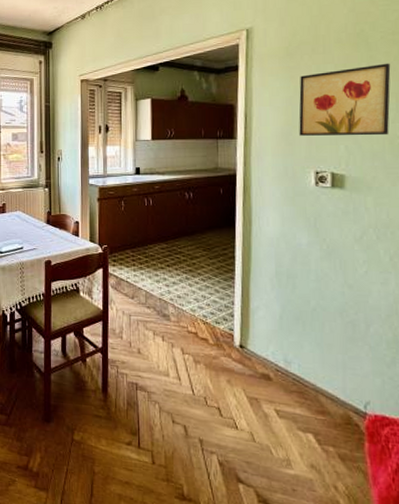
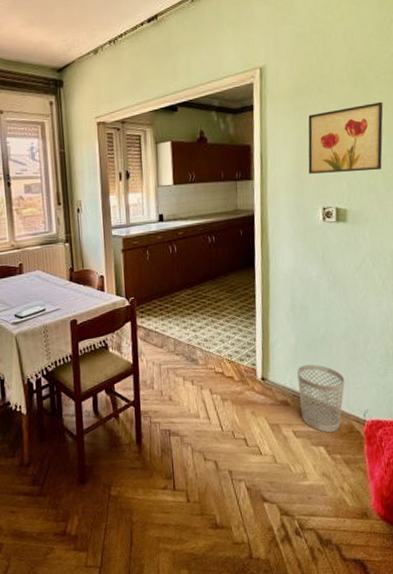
wastebasket: none [282,338,341,419] -> present [297,364,345,432]

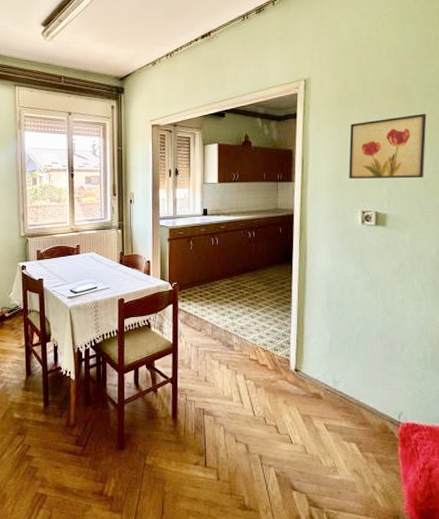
wastebasket: present [297,364,345,432] -> none [331,361,380,430]

